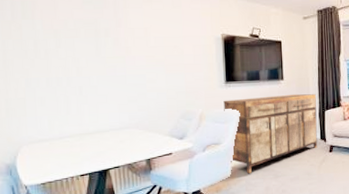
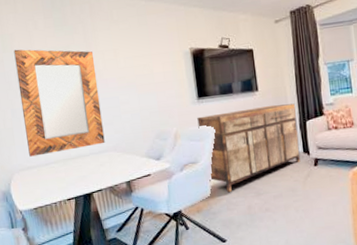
home mirror: none [35,17,127,129] -> present [14,49,105,157]

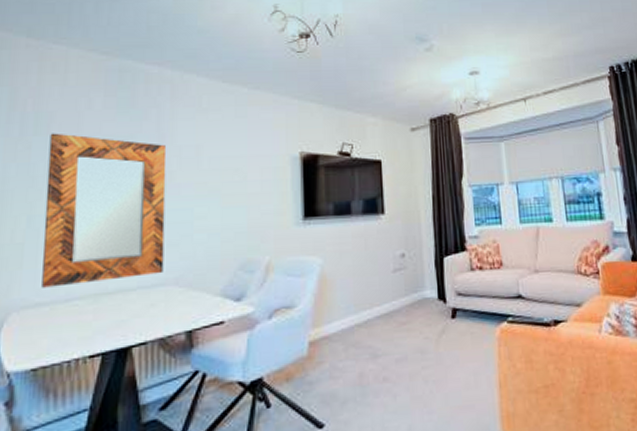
sideboard: present [197,103,301,193] -> none [300,233,434,353]

